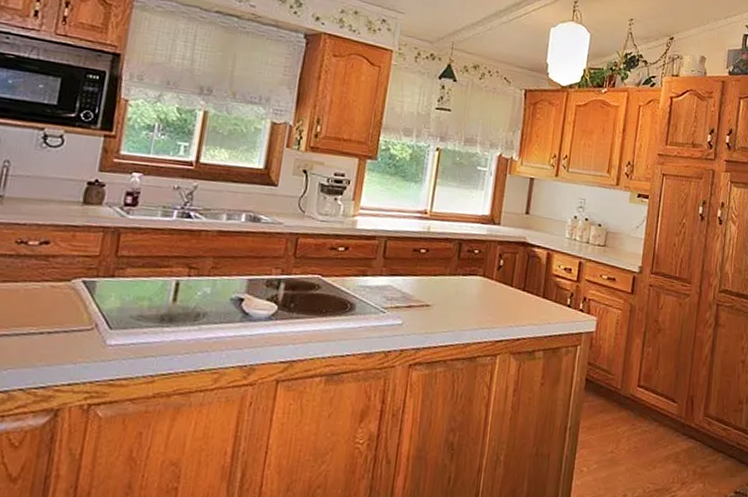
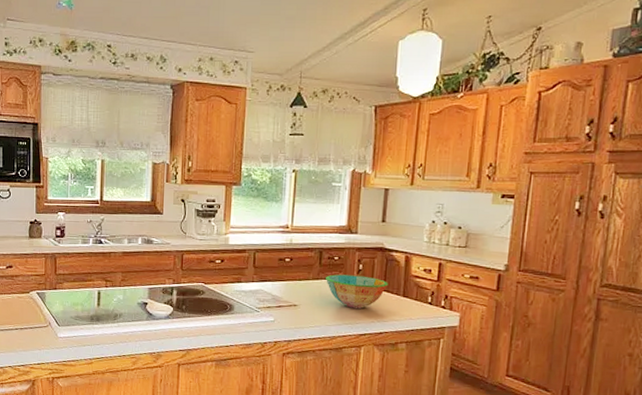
bowl: none [462,270,529,311] -> present [325,274,388,309]

